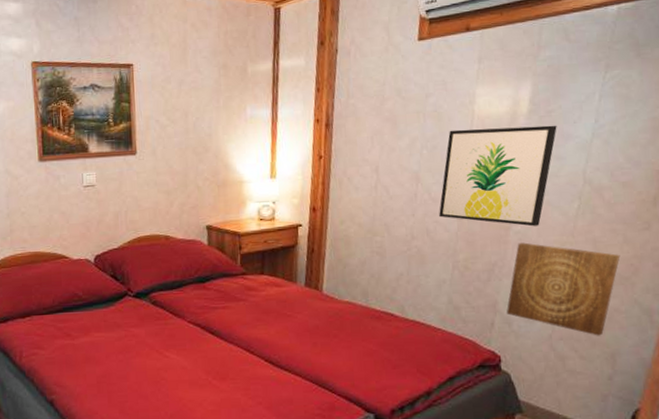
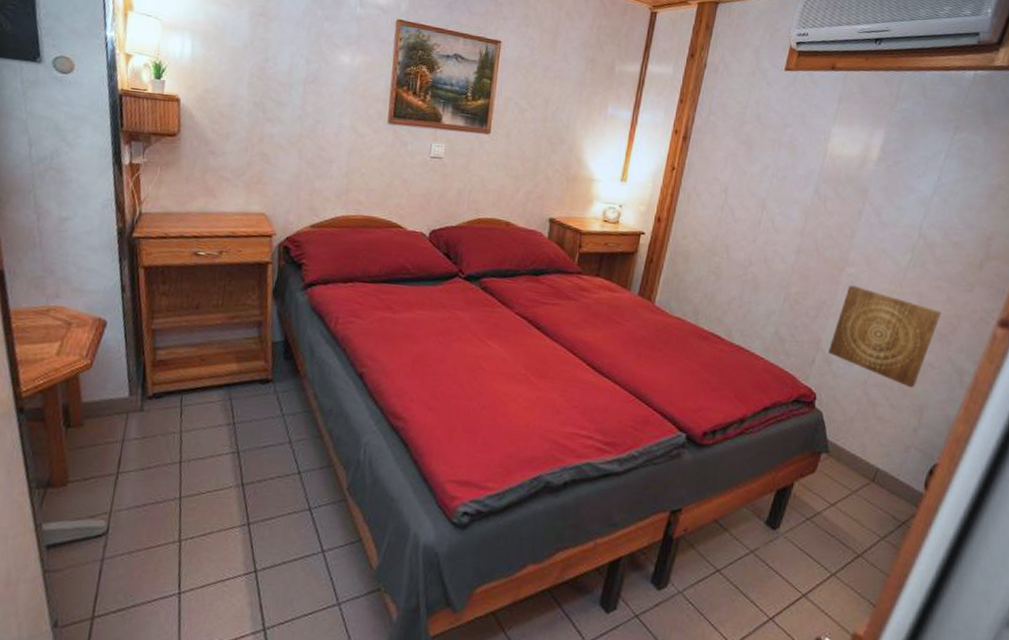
wall art: present [439,125,557,227] -> none [779,163,902,272]

